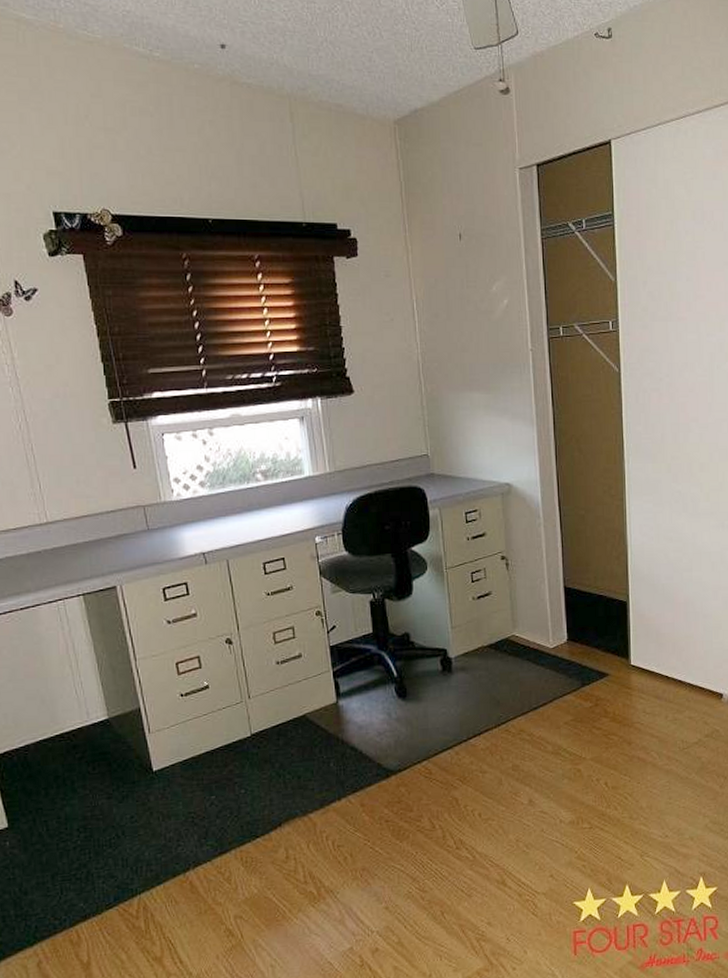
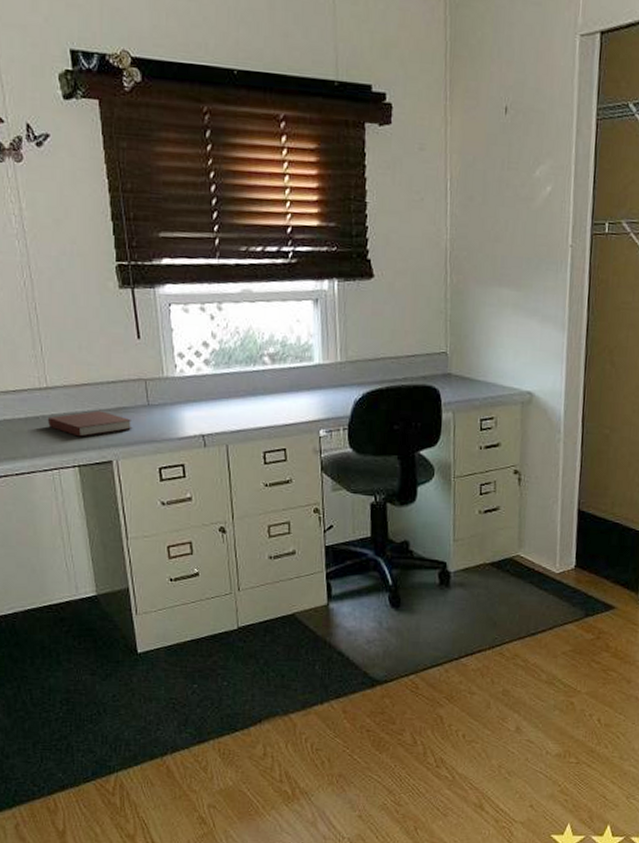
notebook: none [50,540,134,567] -> present [48,410,133,437]

